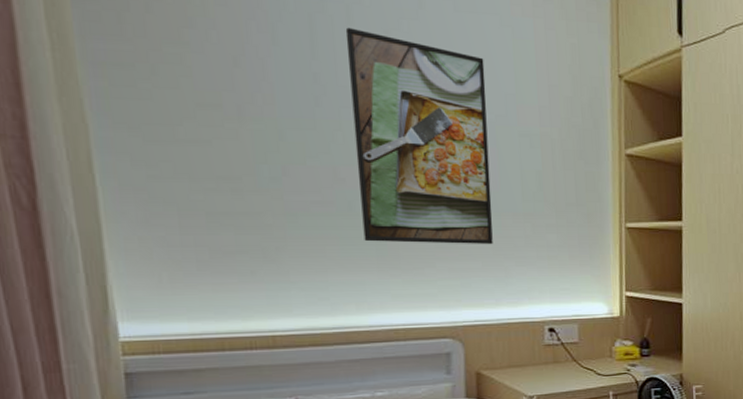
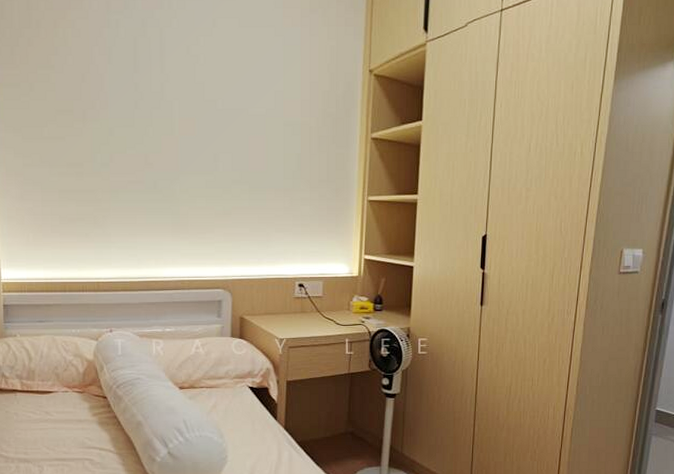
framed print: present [345,27,493,245] -> none [159,46,260,215]

